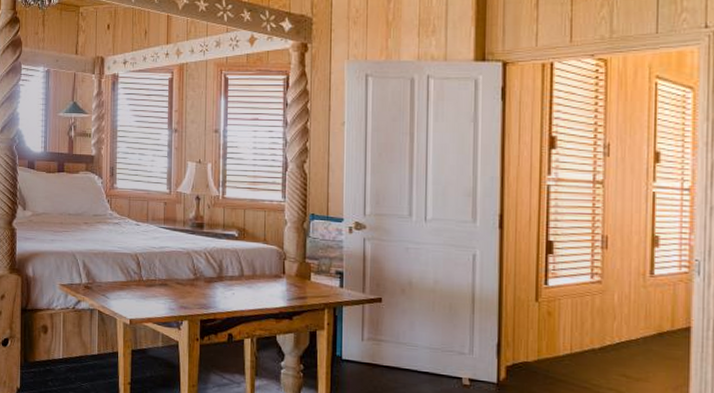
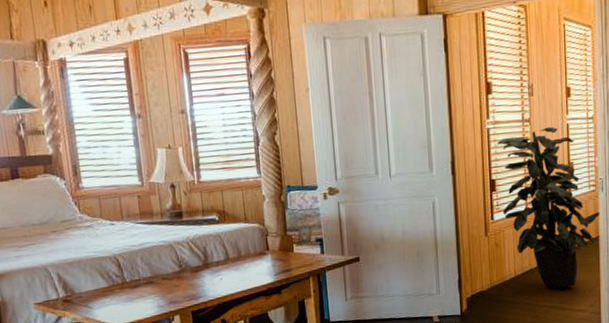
indoor plant: none [559,192,694,380] -> present [497,126,600,290]

